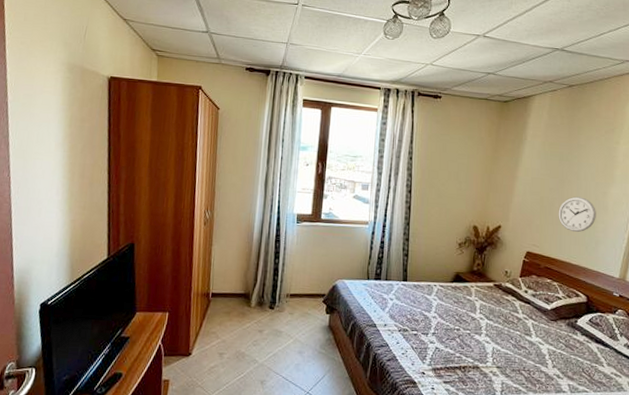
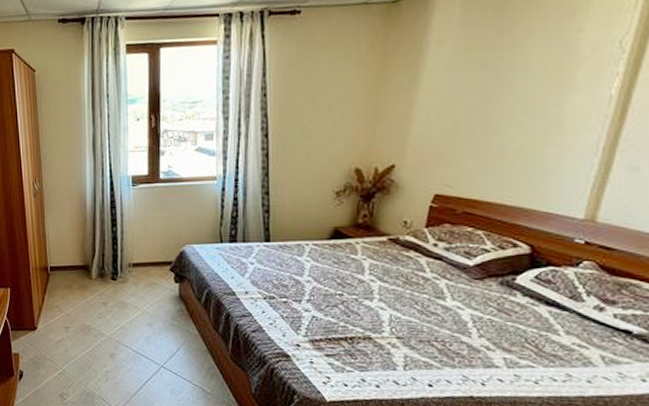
wall clock: present [558,196,596,232] -> none [482,114,544,162]

